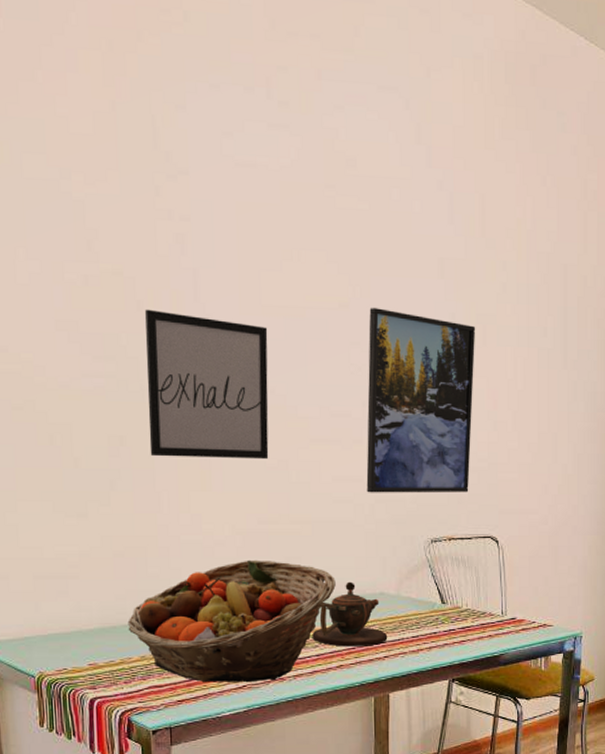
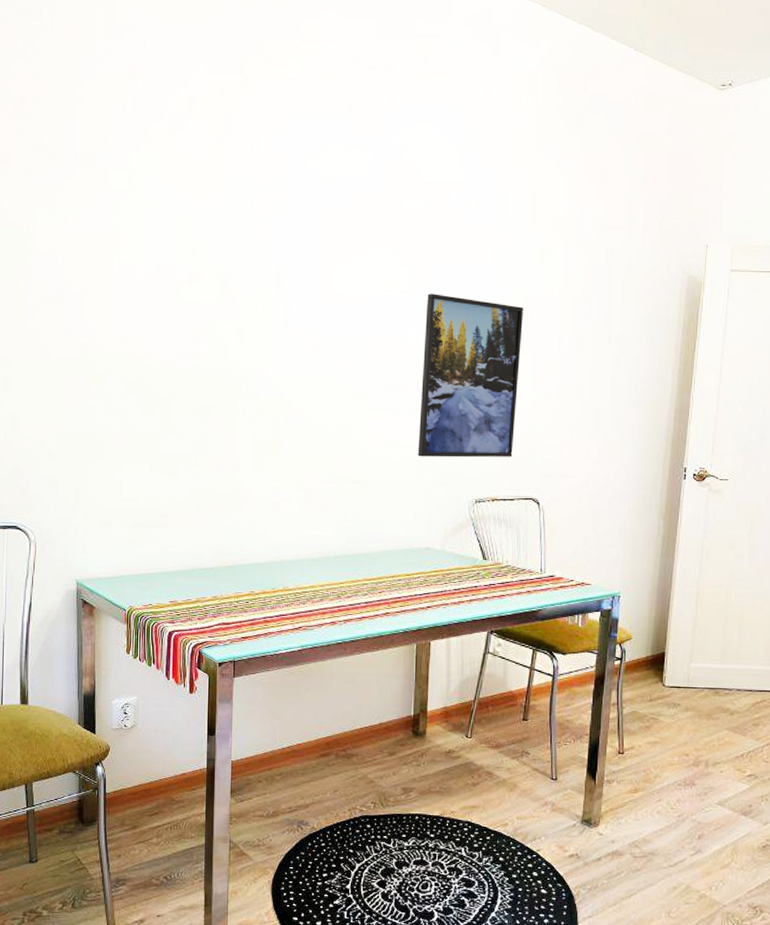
fruit basket: present [127,559,336,683] -> none [204,514,386,625]
wall art: present [145,309,269,460] -> none [232,300,337,427]
teapot: present [312,581,388,647] -> none [362,536,431,596]

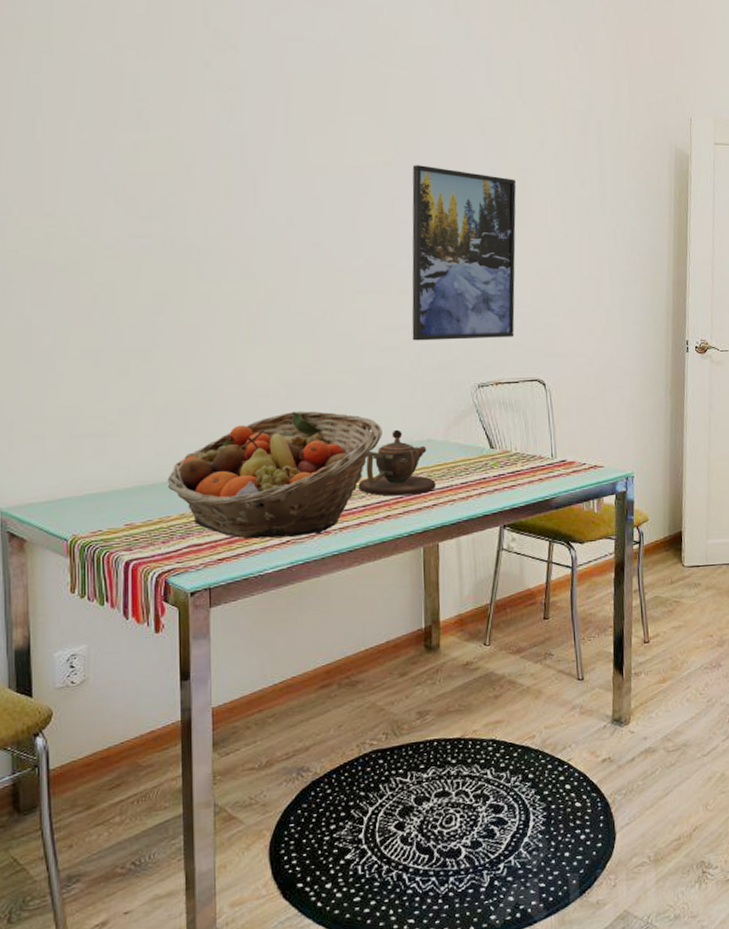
fruit basket: none [204,514,386,625] -> present [167,411,382,539]
teapot: none [362,536,431,596] -> present [358,429,436,496]

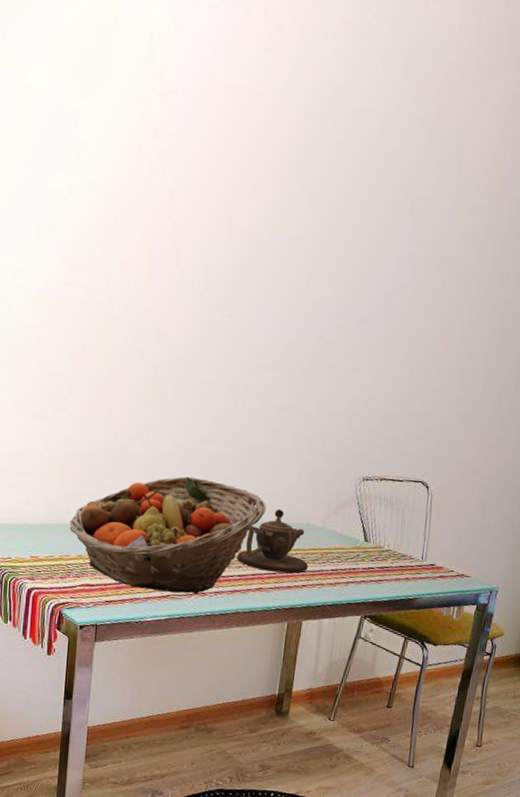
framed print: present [412,165,516,341] -> none [307,241,438,435]

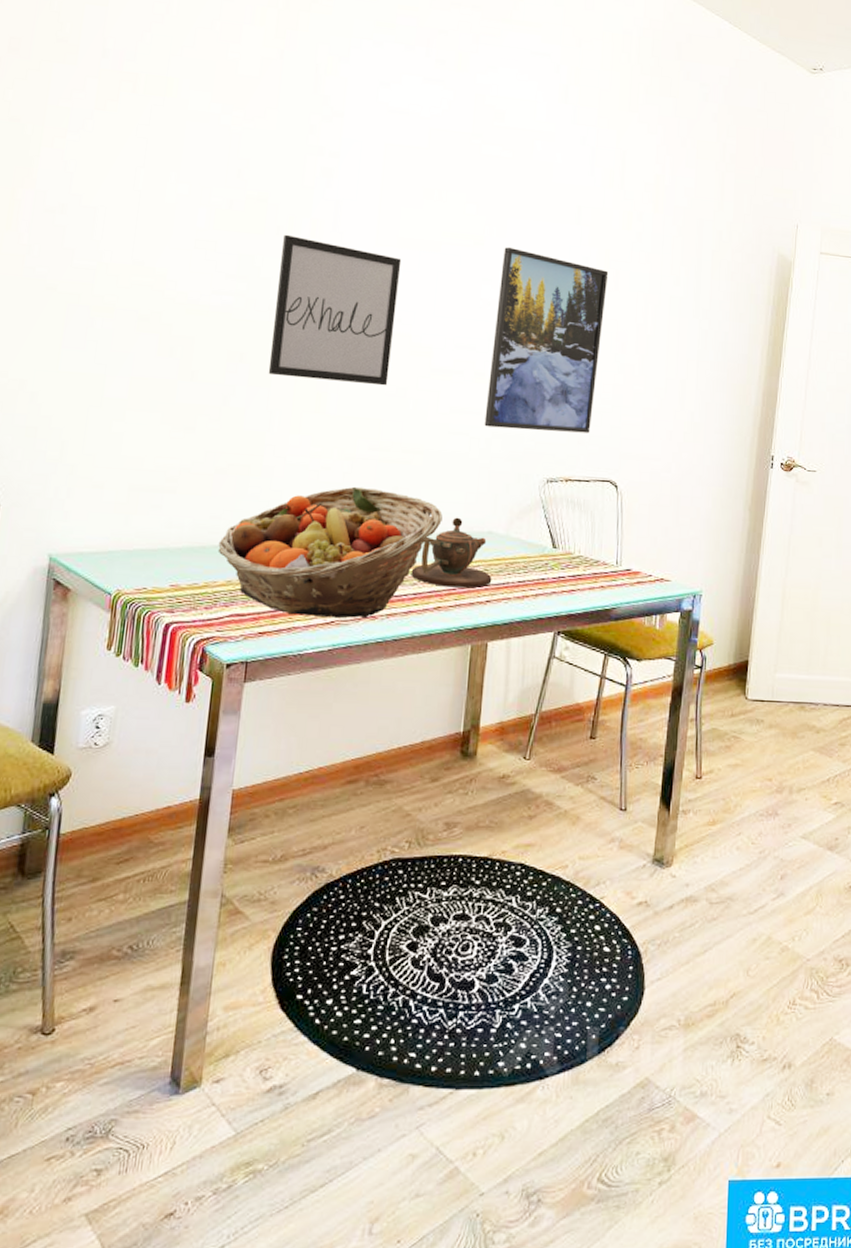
wall art: none [109,223,234,382] -> present [268,234,402,386]
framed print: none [307,241,438,435] -> present [484,247,609,433]

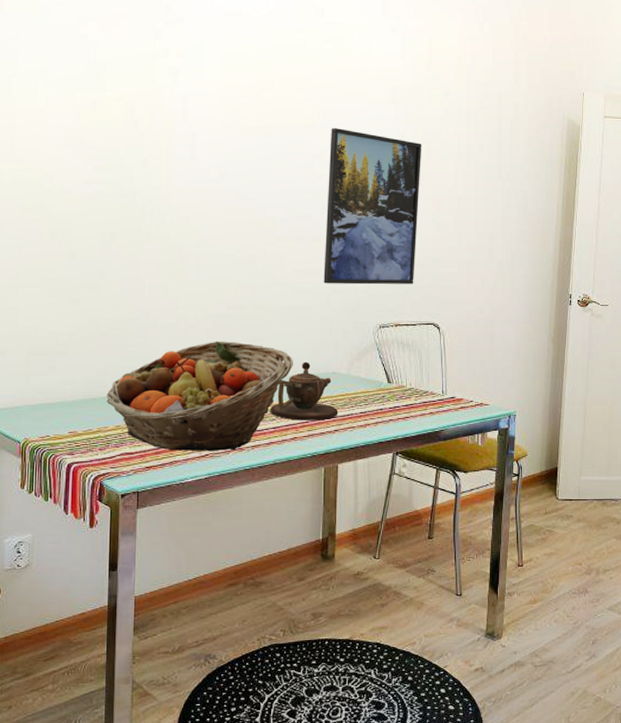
wall art: present [268,234,402,386] -> none [136,128,243,254]

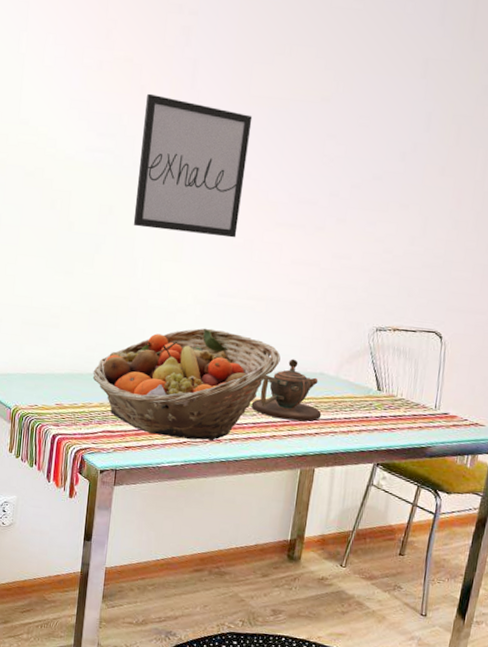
wall art: none [136,128,243,254] -> present [133,93,253,238]
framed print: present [323,128,422,285] -> none [322,103,451,287]

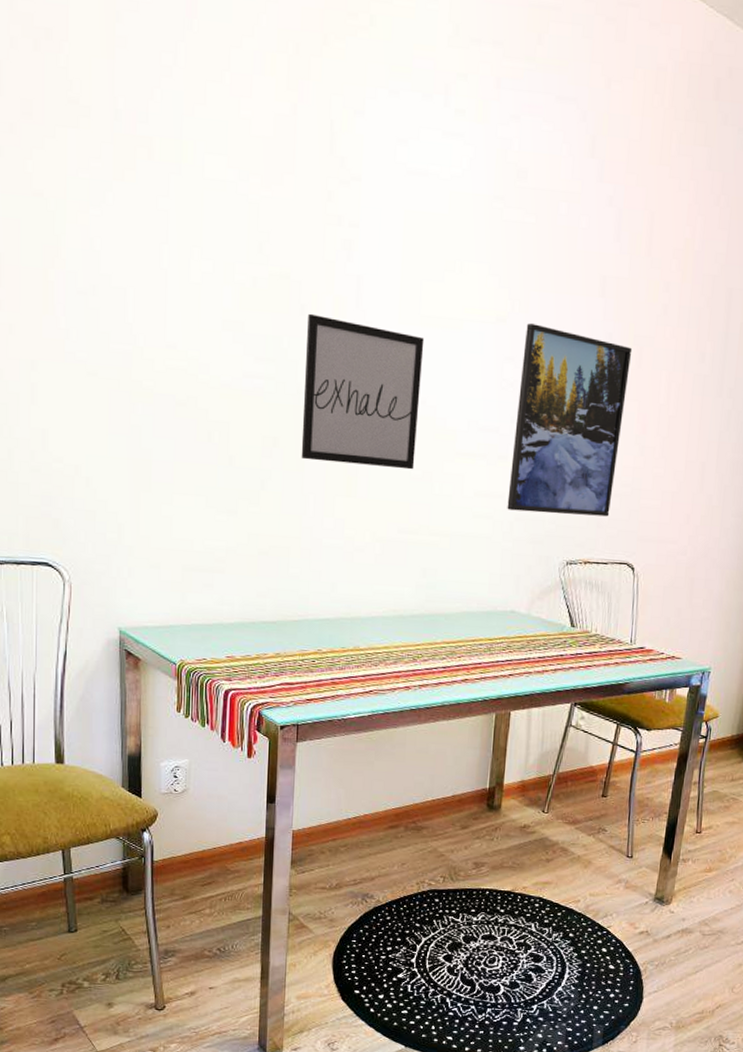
fruit basket: present [92,328,281,441] -> none [266,567,468,689]
teapot: present [251,359,322,421] -> none [440,597,515,663]
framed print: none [322,103,451,287] -> present [507,323,633,517]

